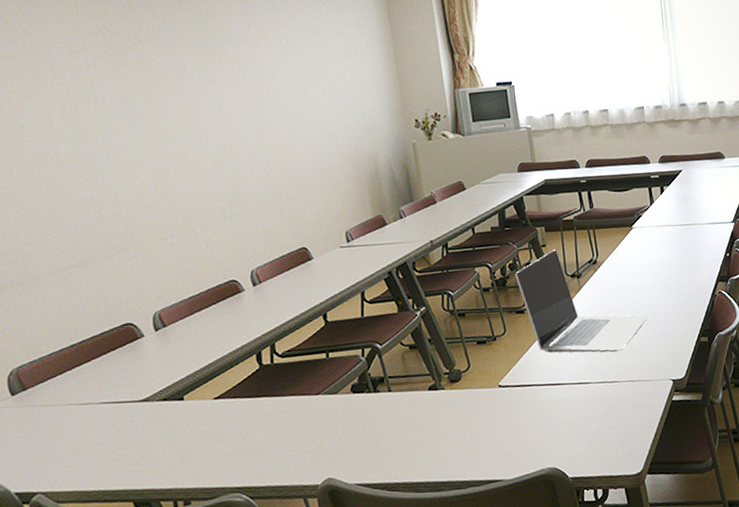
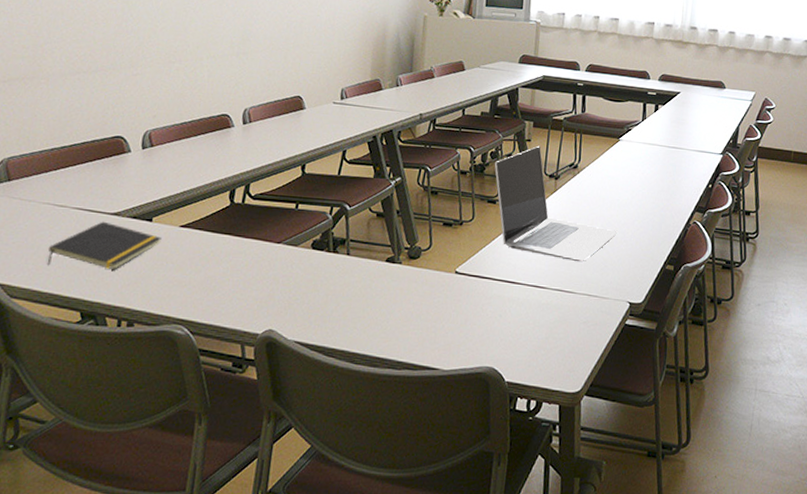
notepad: none [84,410,198,465] -> present [46,221,162,269]

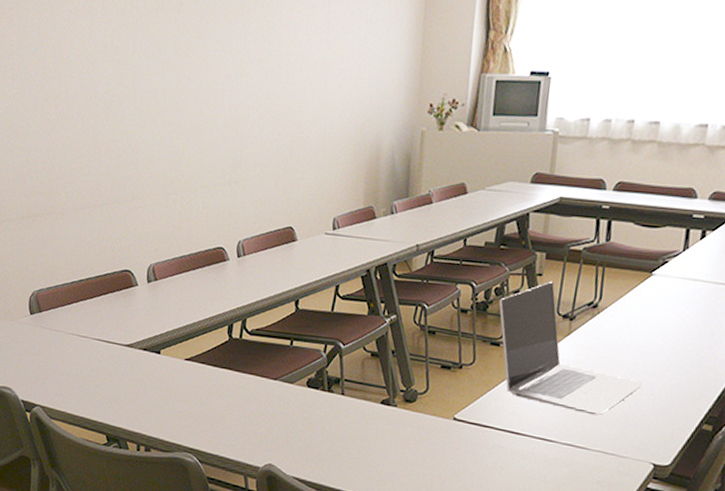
notepad: present [46,221,162,269] -> none [76,352,170,398]

